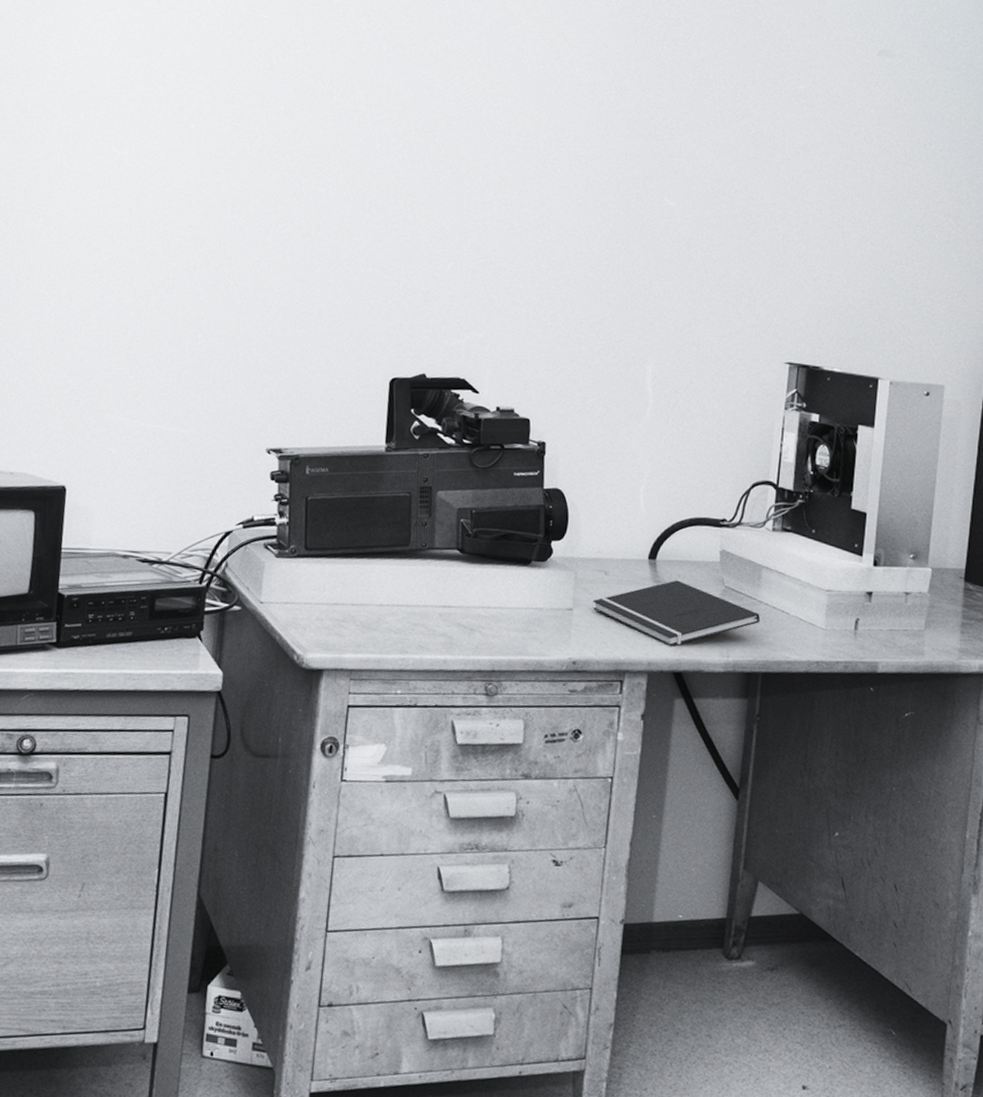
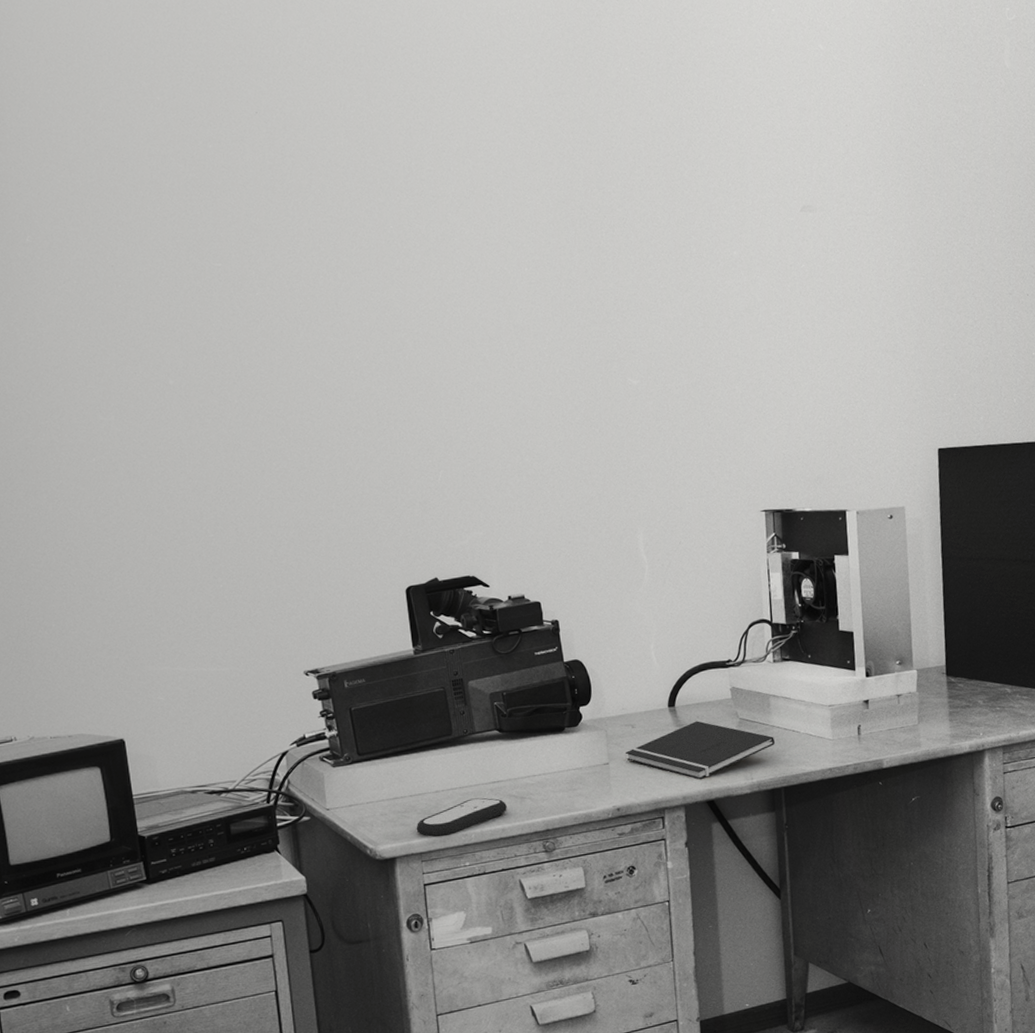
remote control: none [351,620,454,657] -> present [416,797,507,838]

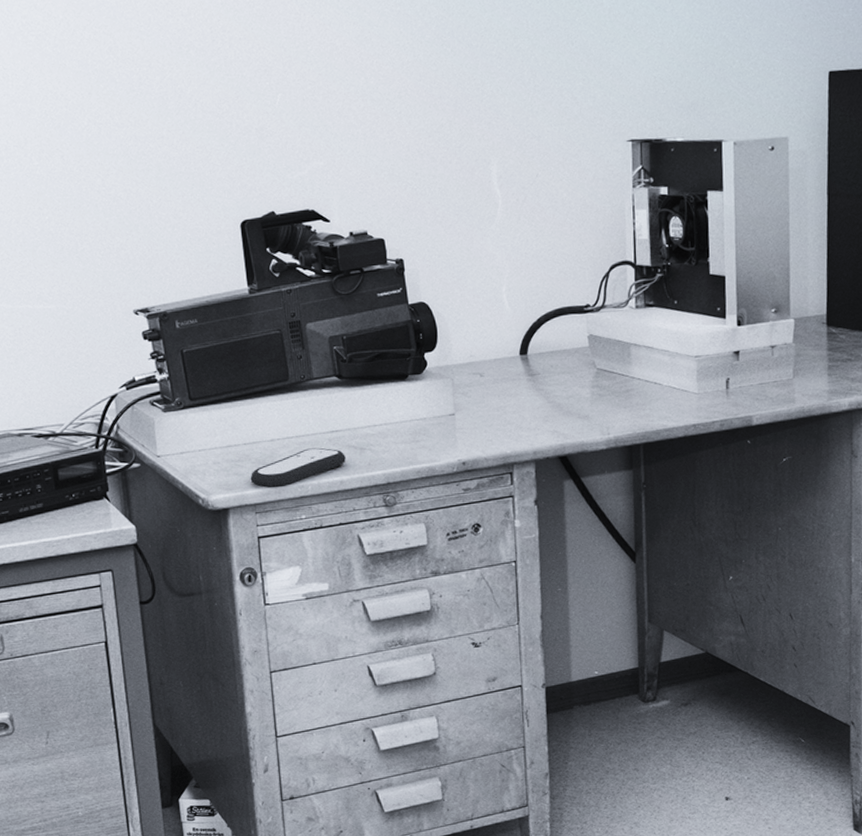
notepad: present [626,721,775,779] -> none [473,370,634,433]

